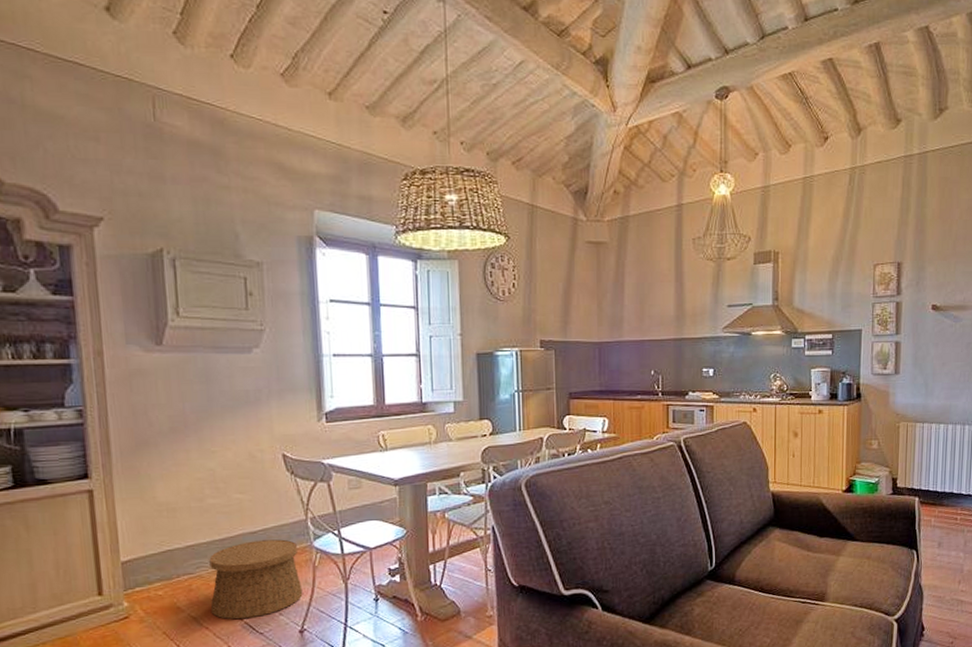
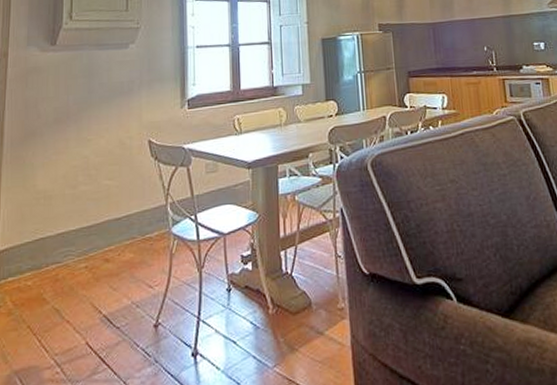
basket: present [209,539,303,620] -> none [73,225,159,312]

